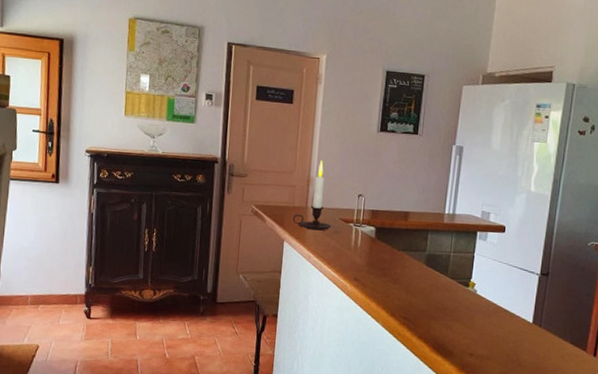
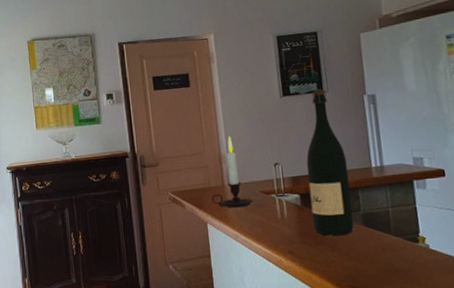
wine bottle: none [382,130,425,271] -> present [306,88,354,236]

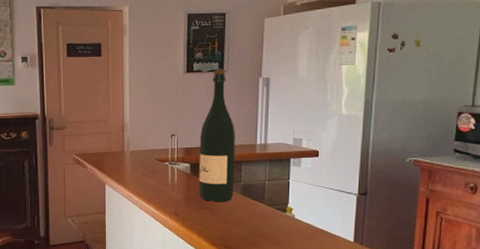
candle: present [211,136,254,208] -> none [111,107,149,172]

